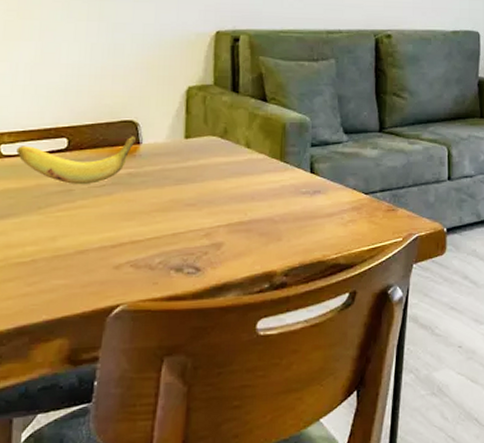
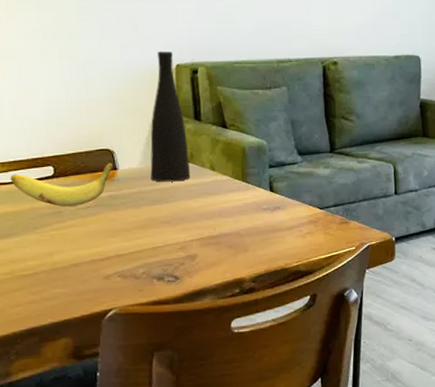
vase: none [177,16,223,159] -> present [150,51,191,182]

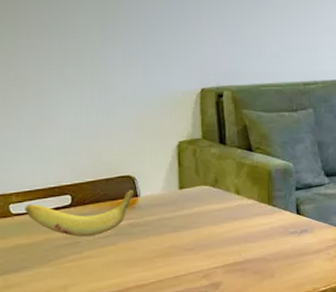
vase: present [150,51,191,182] -> none [173,75,215,208]

